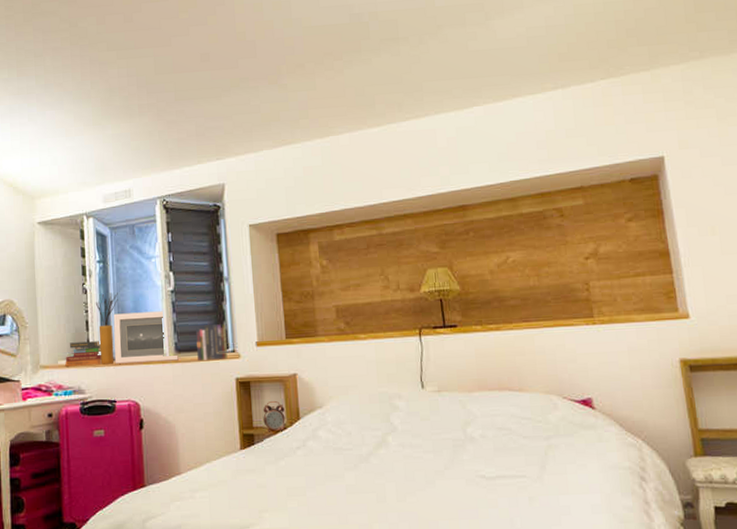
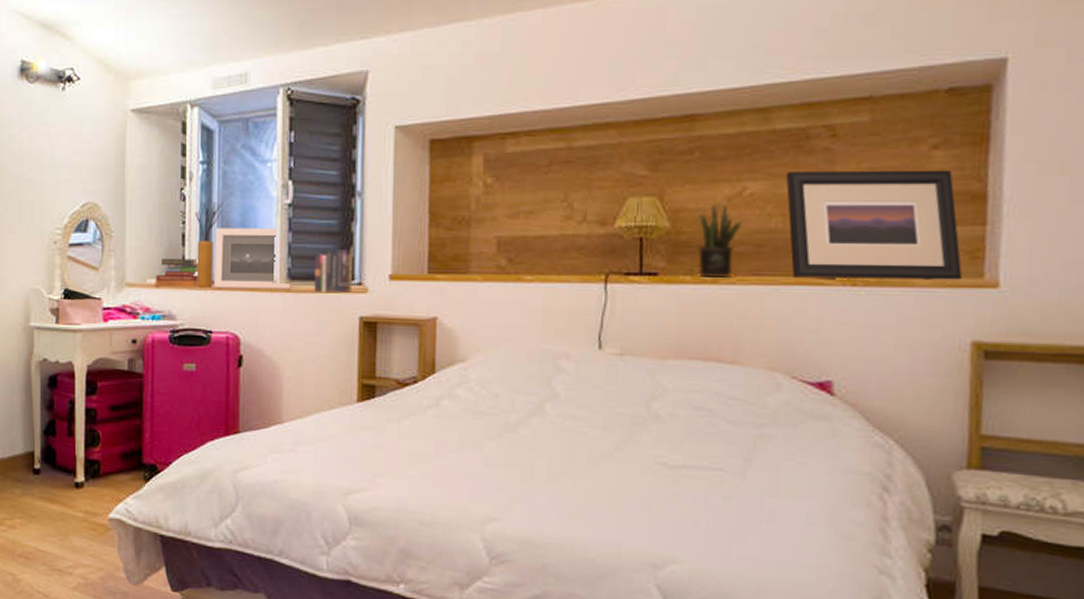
alarm clock: present [263,401,285,432] -> none [389,348,417,386]
potted plant: none [478,270,510,326] -> present [698,205,742,278]
picture frame: none [534,235,665,321] -> present [785,170,963,280]

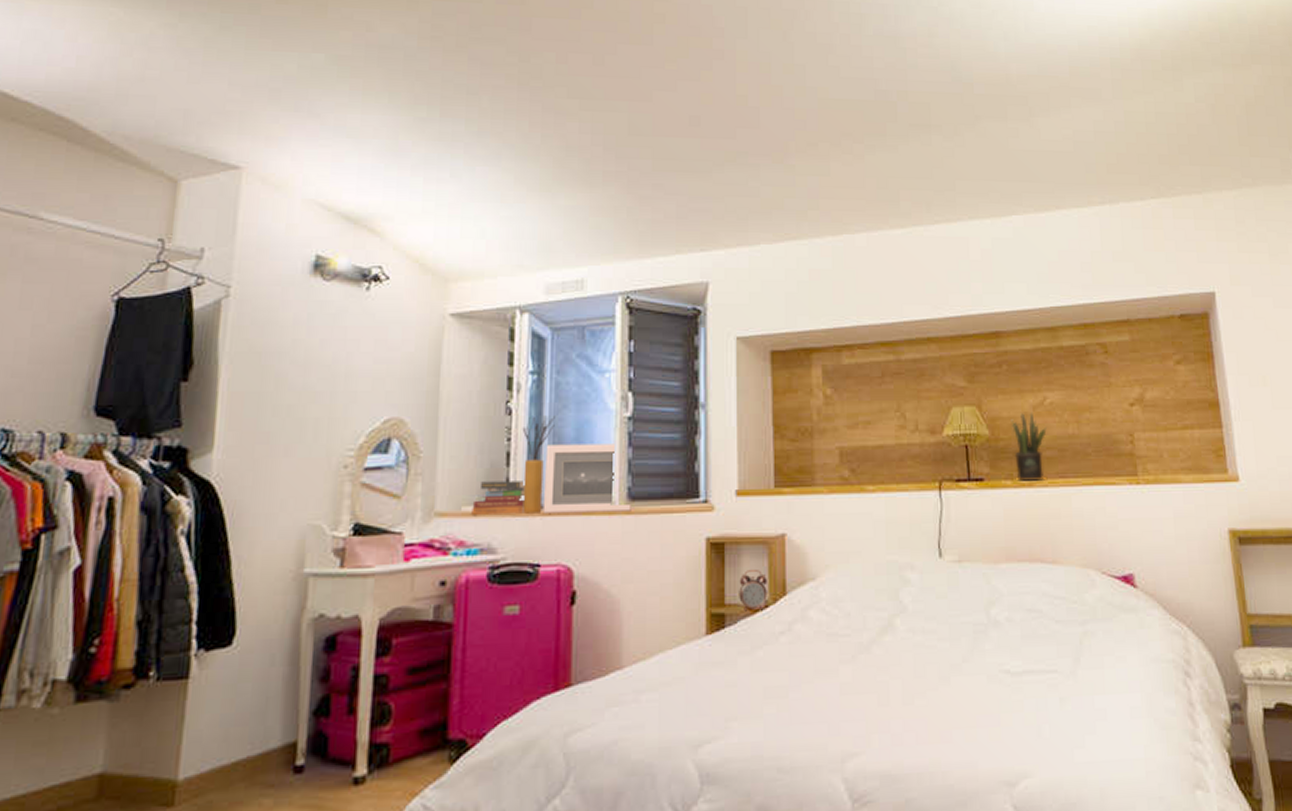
books: present [314,249,353,293] -> none [657,465,698,514]
alarm clock: none [389,348,417,386] -> present [739,570,767,612]
picture frame: present [785,170,963,280] -> none [1075,381,1214,478]

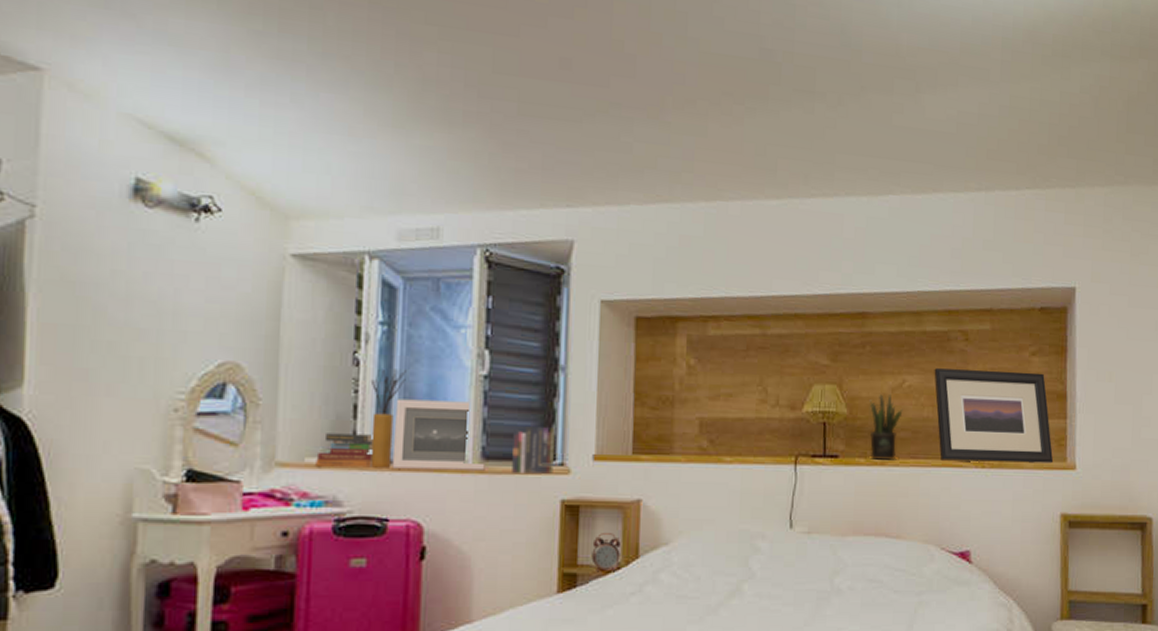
books: none [657,465,698,514] -> present [512,427,555,475]
picture frame: none [1075,381,1214,478] -> present [934,368,1054,464]

